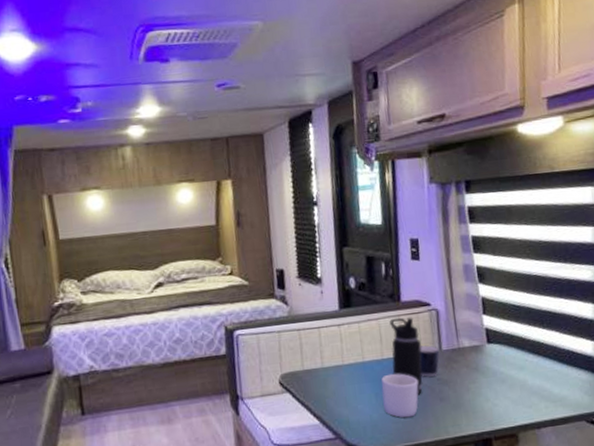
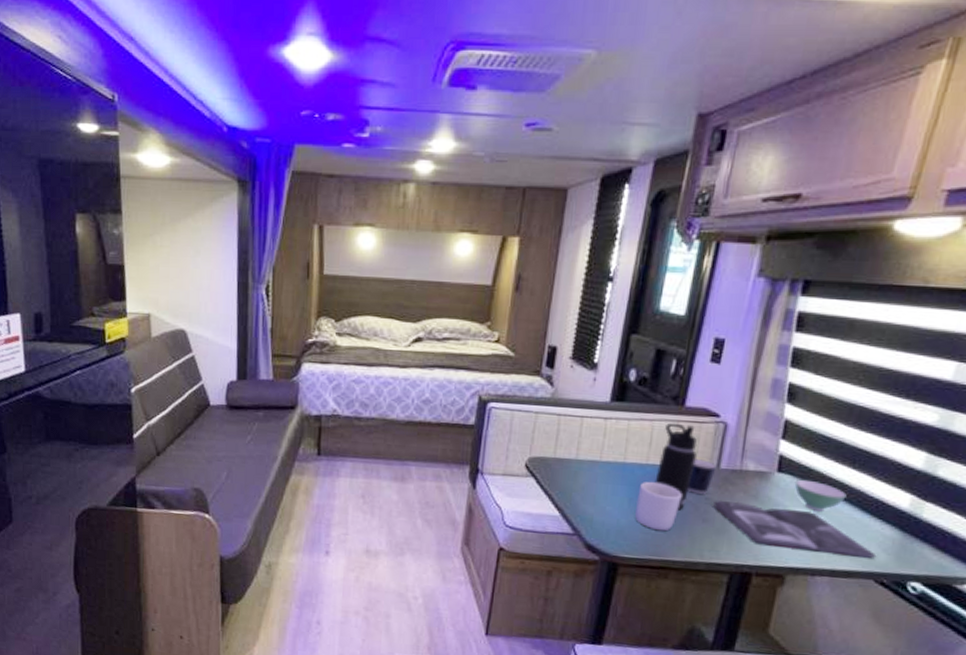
magazine: none [445,371,582,410] -> present [713,501,877,558]
bowl: none [503,345,545,371] -> present [794,479,847,512]

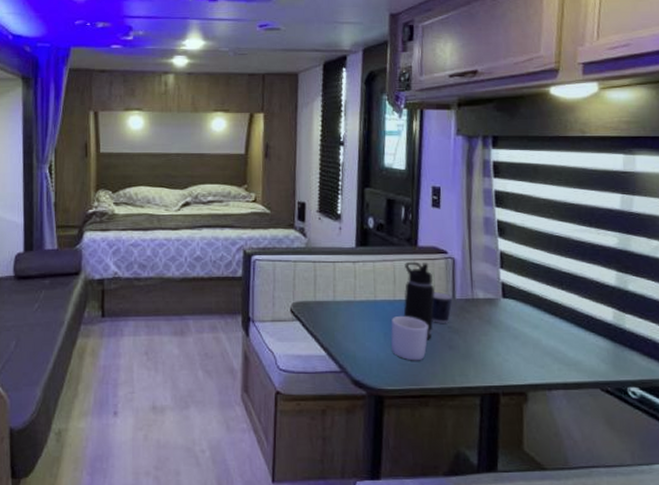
magazine: present [713,501,877,558] -> none [456,327,598,369]
bowl: present [794,479,847,512] -> none [518,302,562,330]

